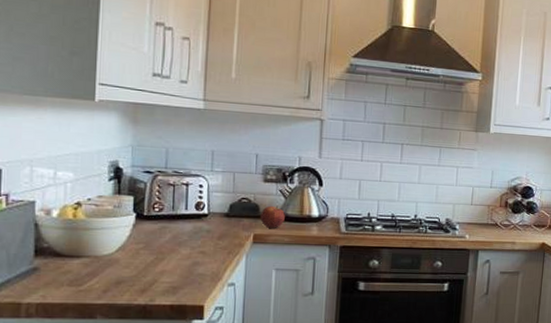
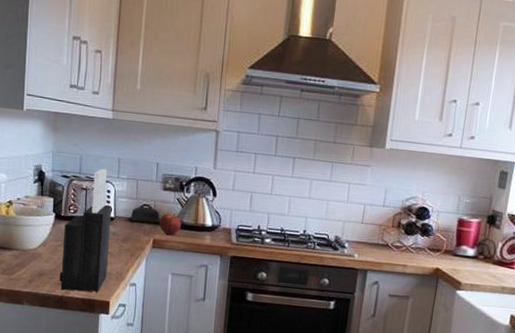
knife block: none [142,162,204,298] -> present [59,168,111,292]

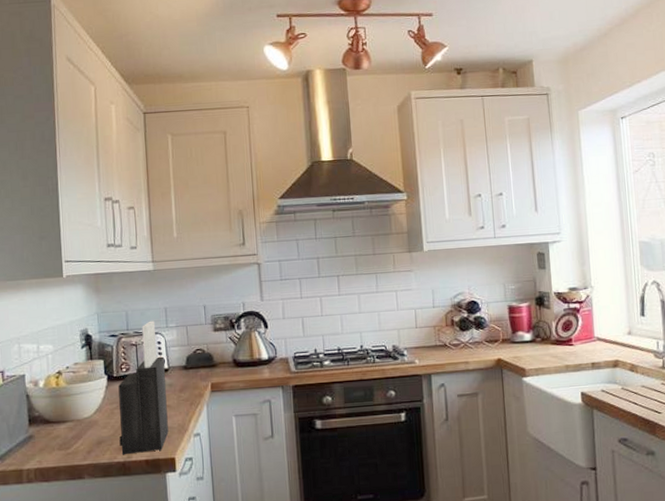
apple: present [159,213,181,235] -> none [215,353,237,376]

